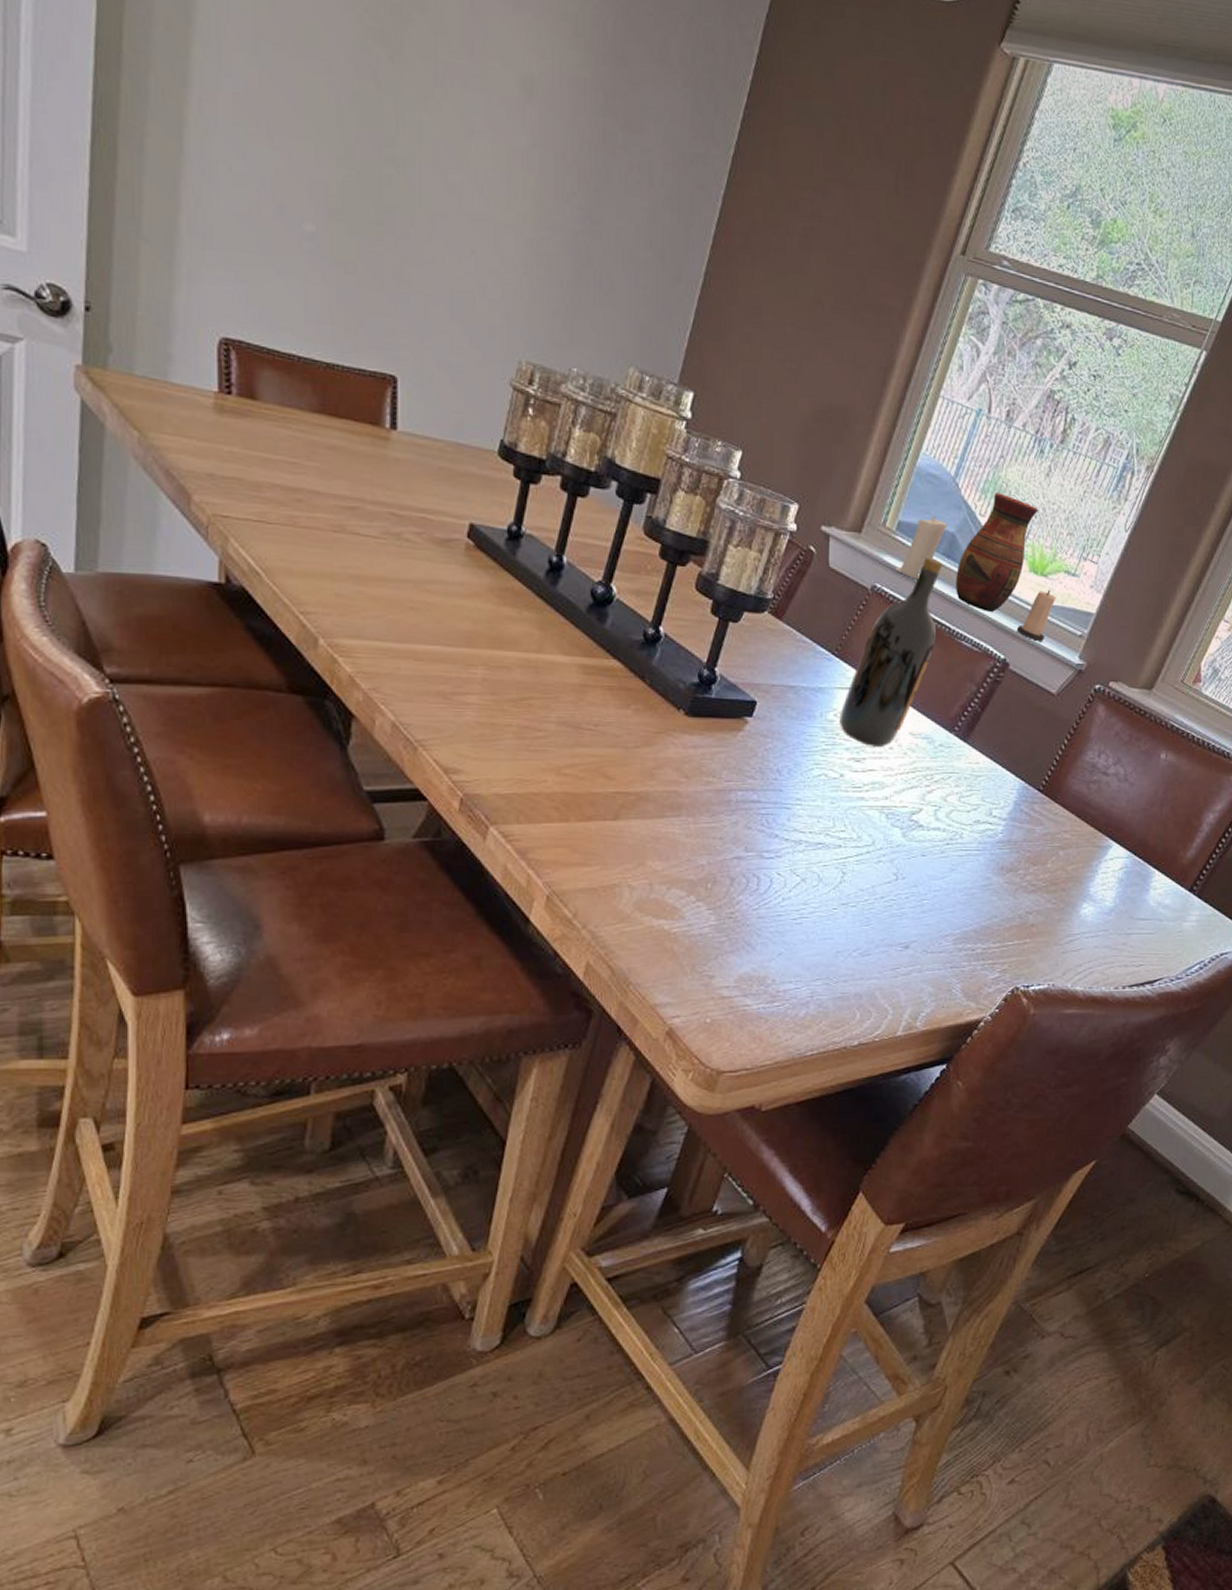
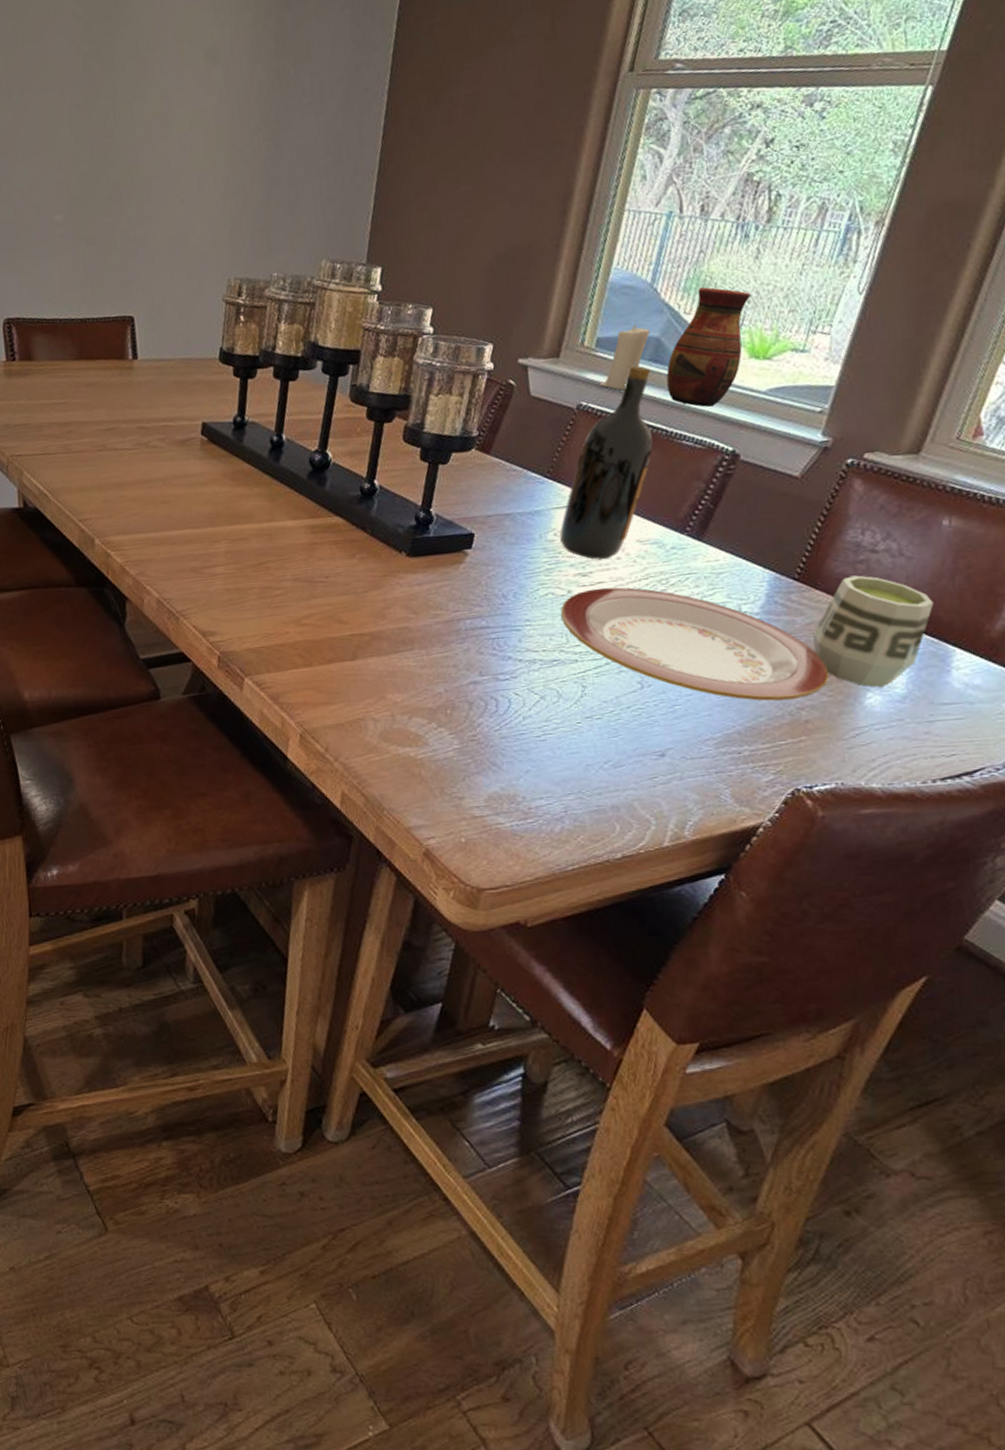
plate: none [830,775,1056,903] -> present [560,587,830,701]
candle: present [1016,589,1056,642] -> none [742,371,786,427]
cup: none [1047,794,1145,899] -> present [812,575,934,687]

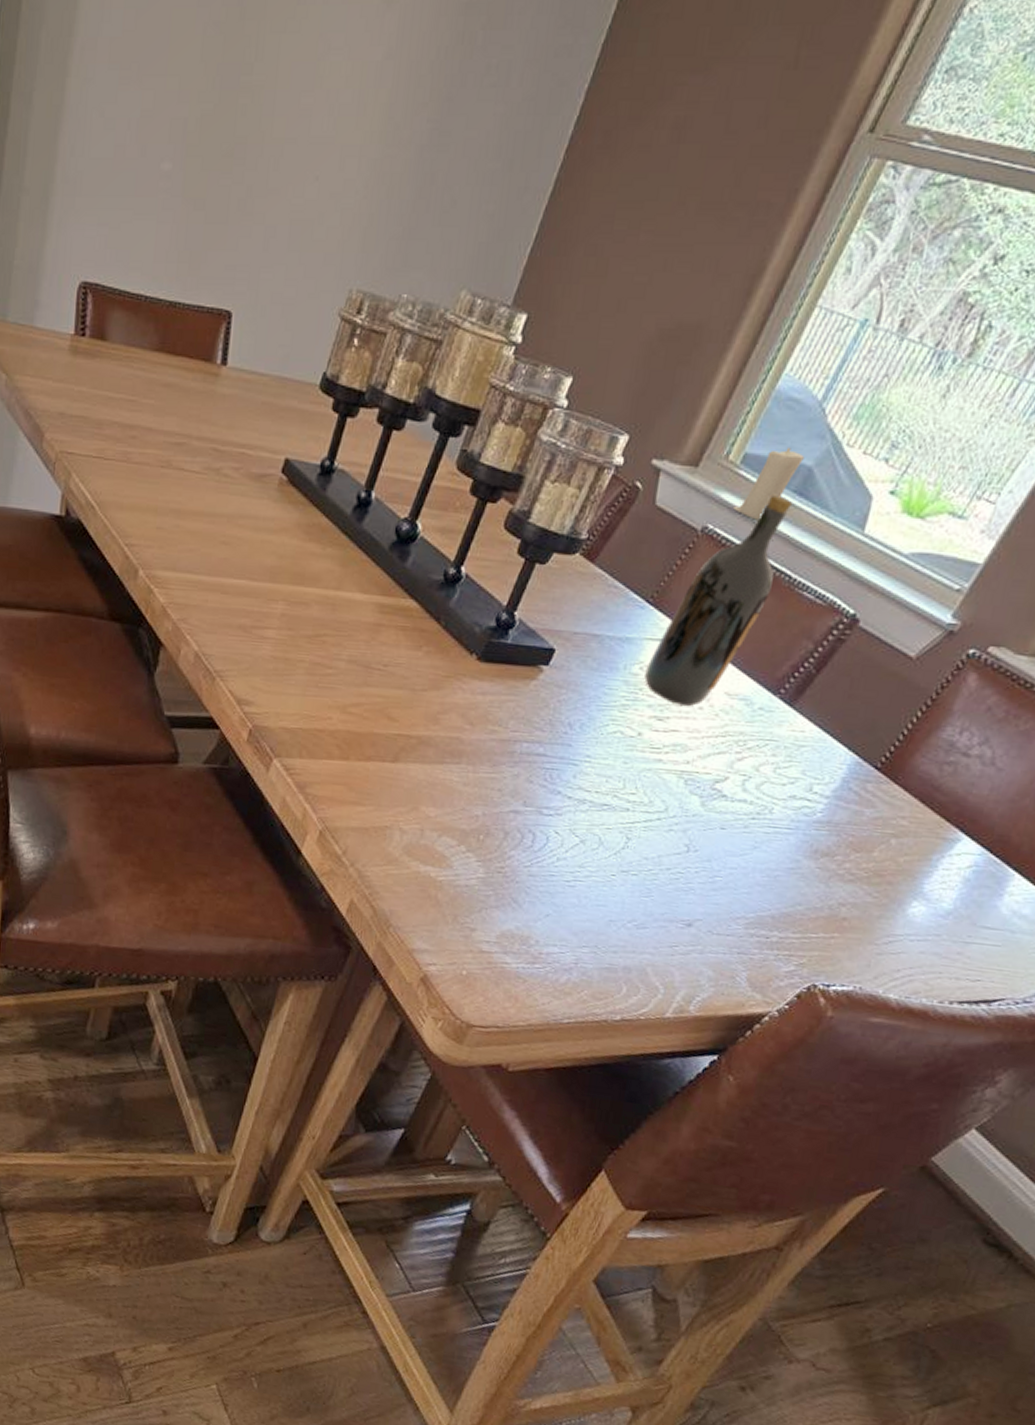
plate: present [560,587,830,701] -> none [623,736,883,894]
vase: present [666,287,752,408] -> none [804,418,926,561]
cup: present [812,575,934,687] -> none [873,776,1009,898]

